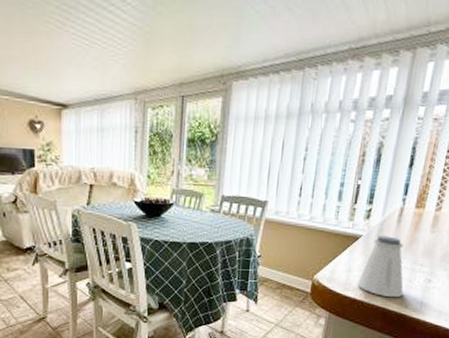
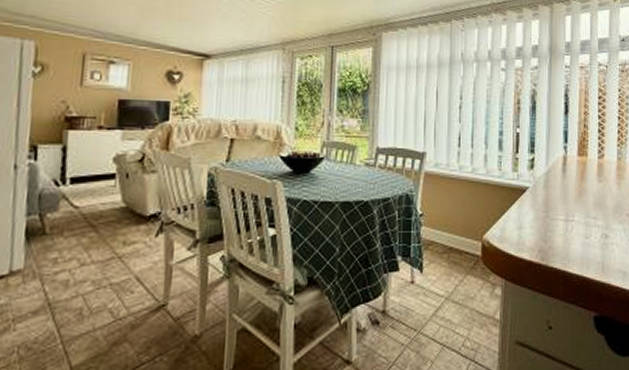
saltshaker: present [357,235,404,298] -> none [531,187,582,258]

